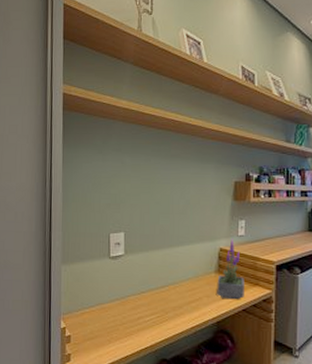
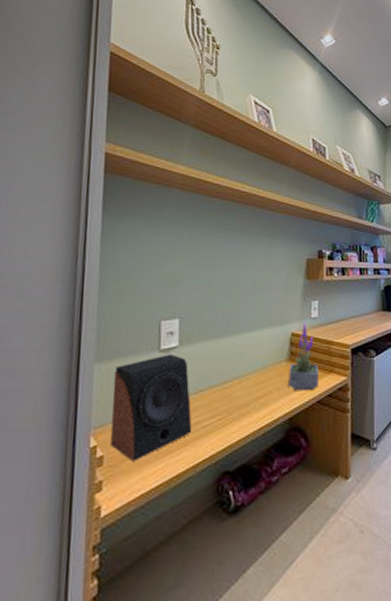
speaker: none [75,261,136,342] -> present [110,354,192,461]

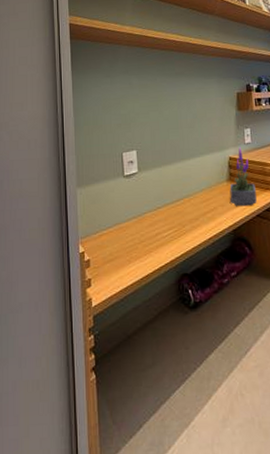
speaker: present [110,354,192,461] -> none [91,179,155,264]

